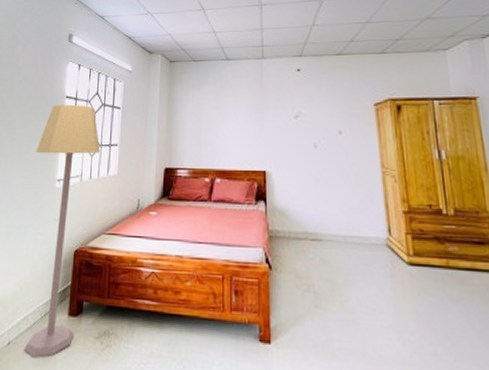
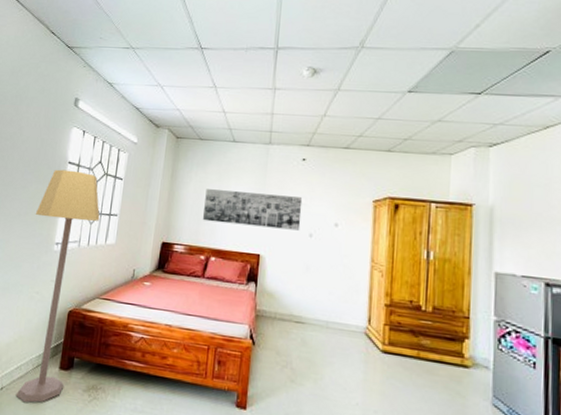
wall art: none [204,108,304,142] -> present [203,189,303,231]

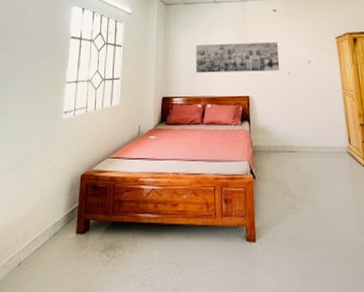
lamp: present [15,169,100,403] -> none [34,44,104,275]

